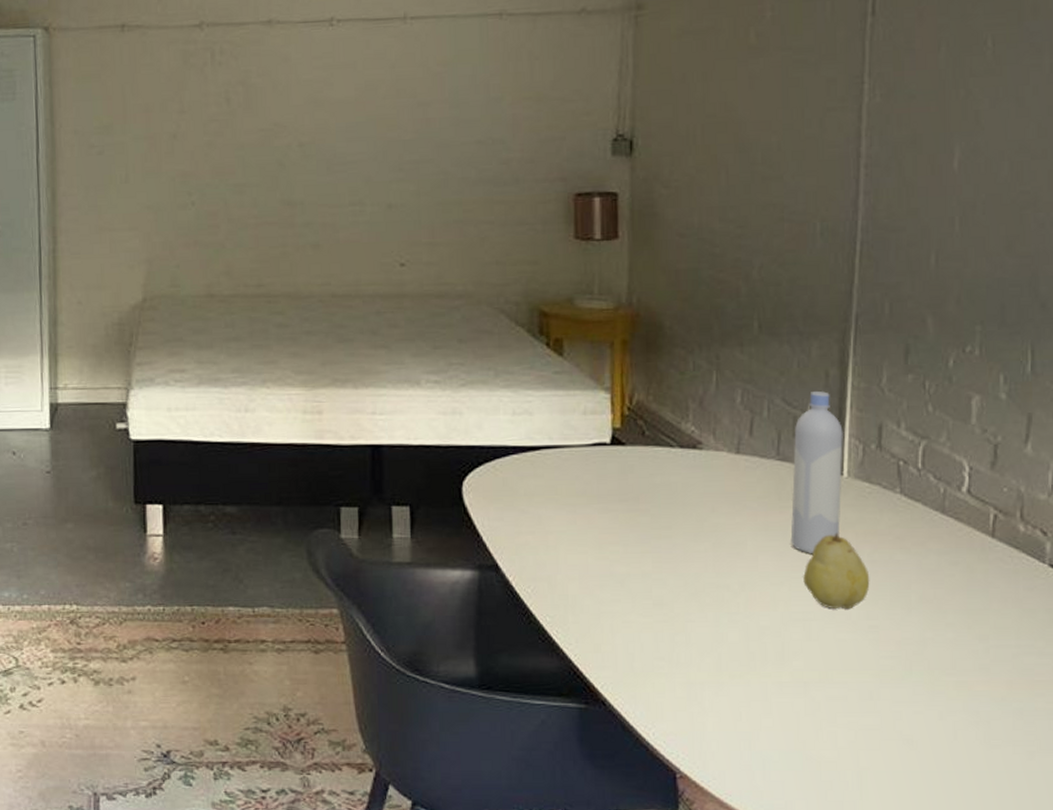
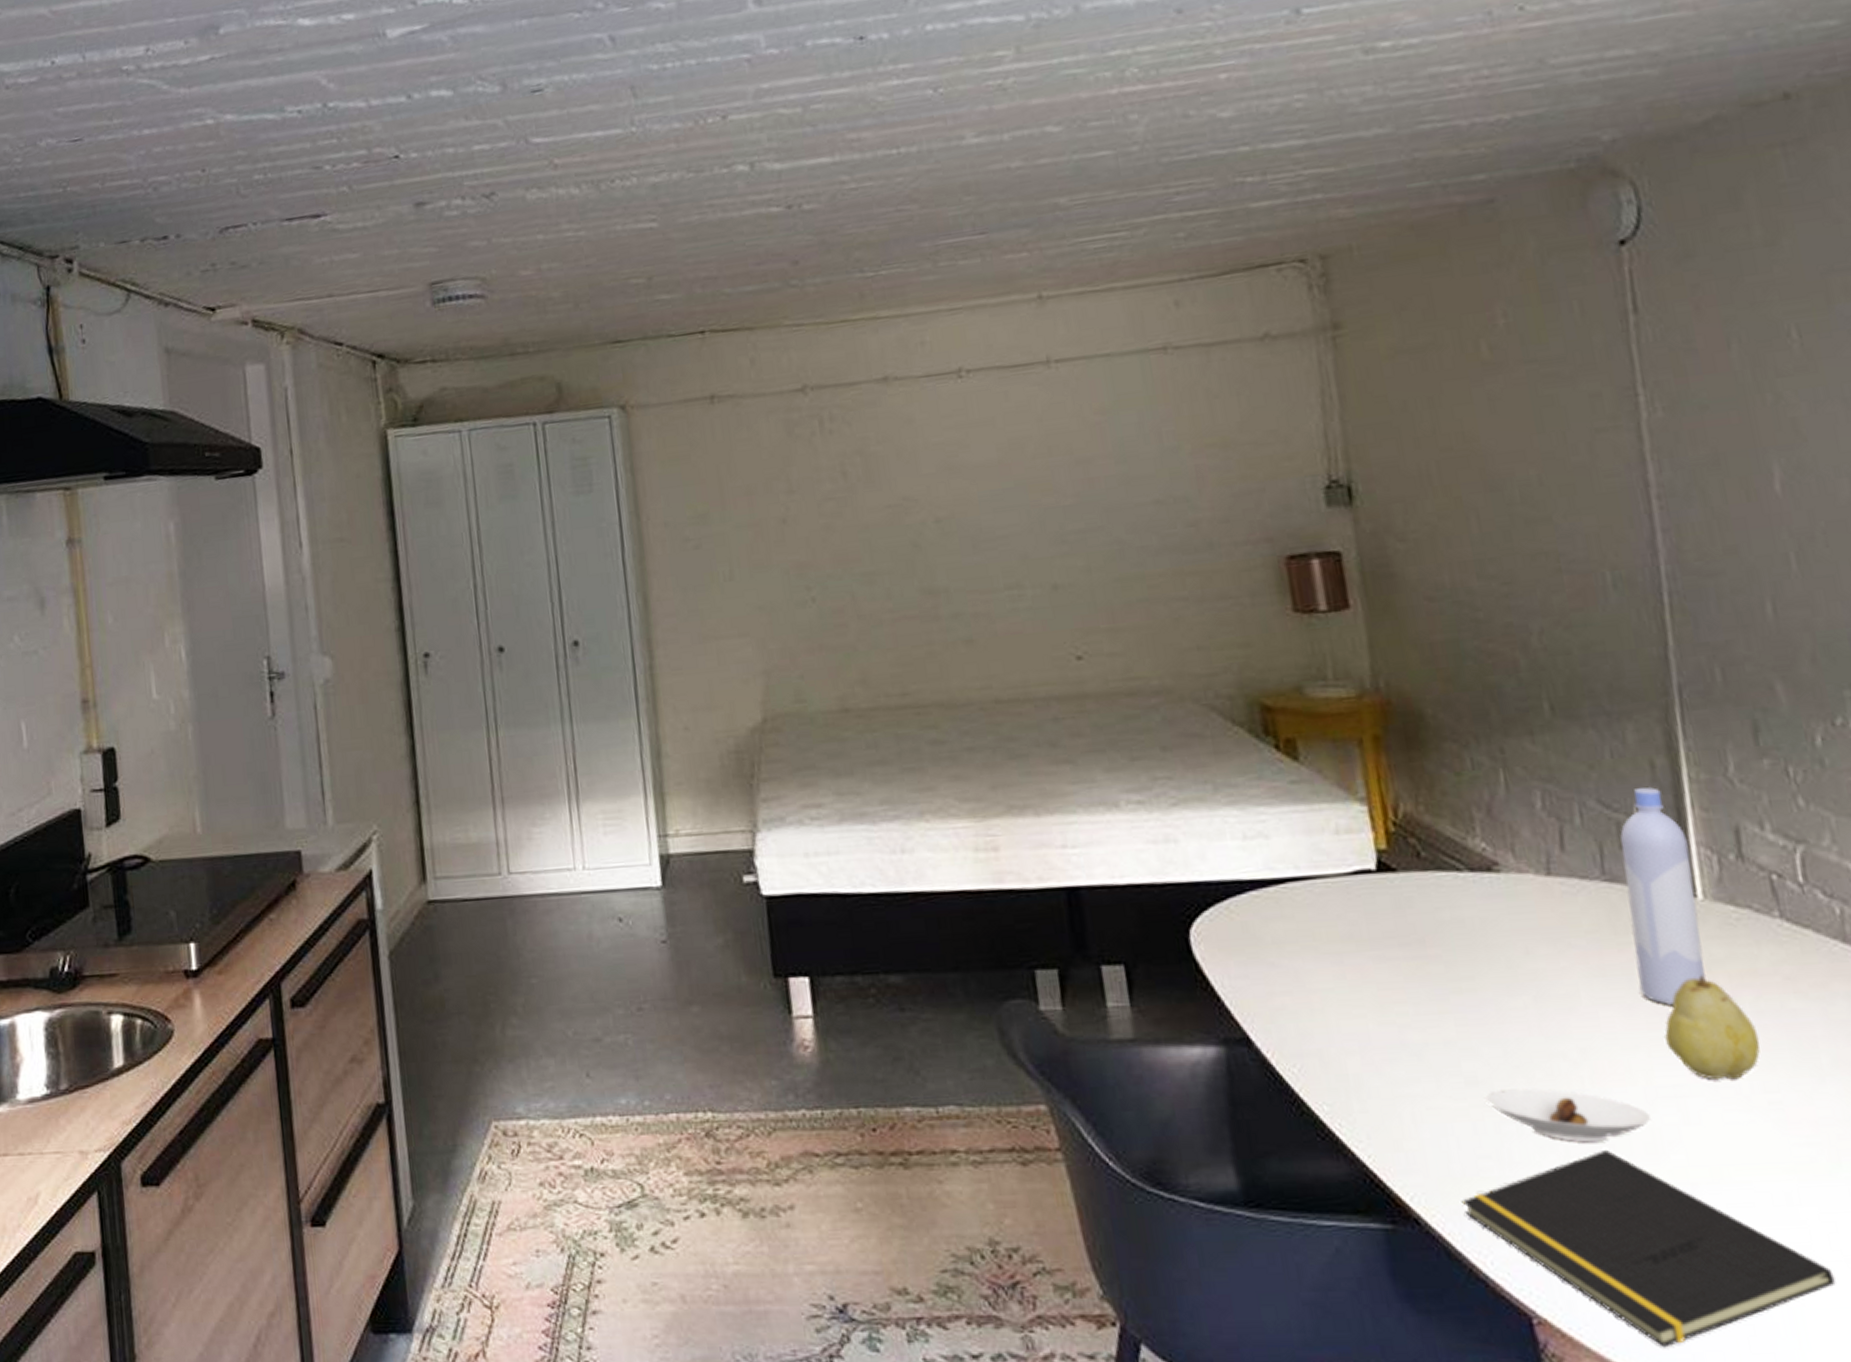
notepad: none [638,656,893,796] -> present [1461,1149,1836,1348]
saucer: none [666,610,784,651] -> present [1485,1088,1652,1143]

